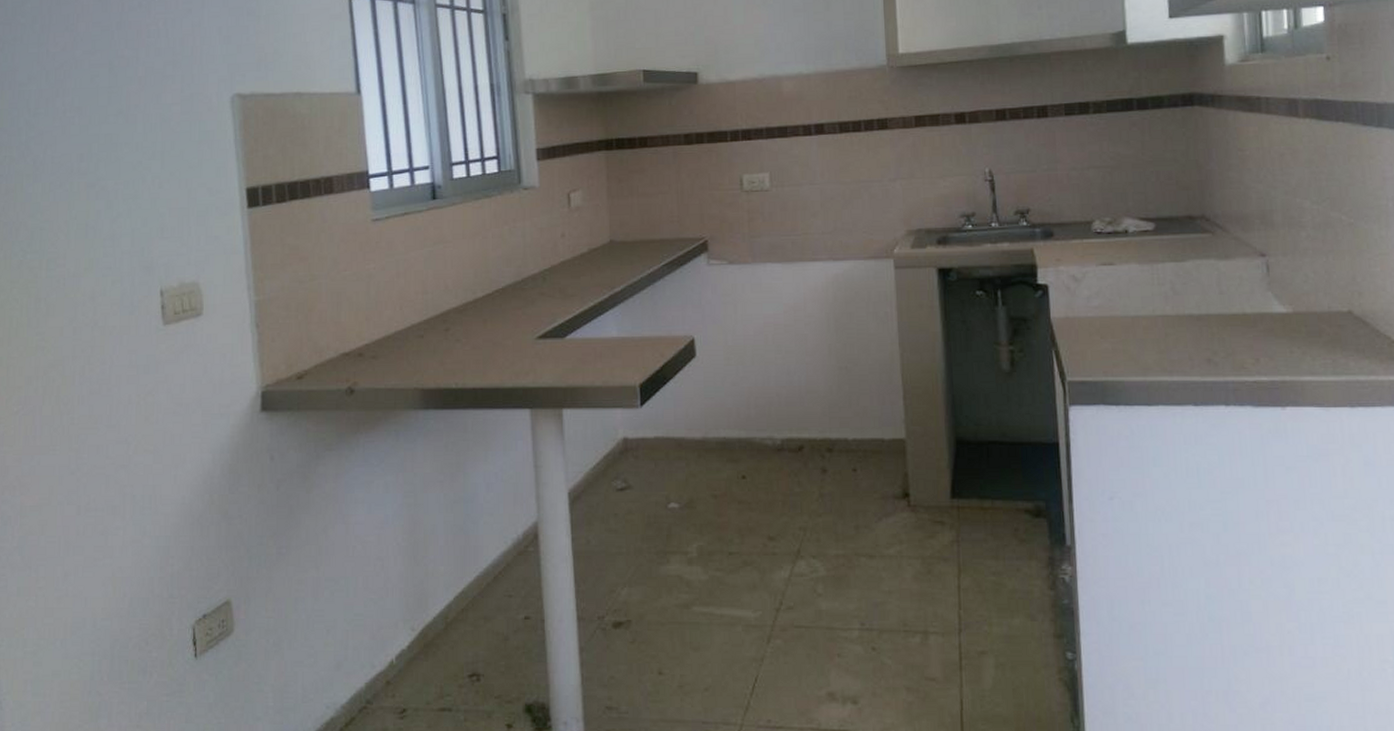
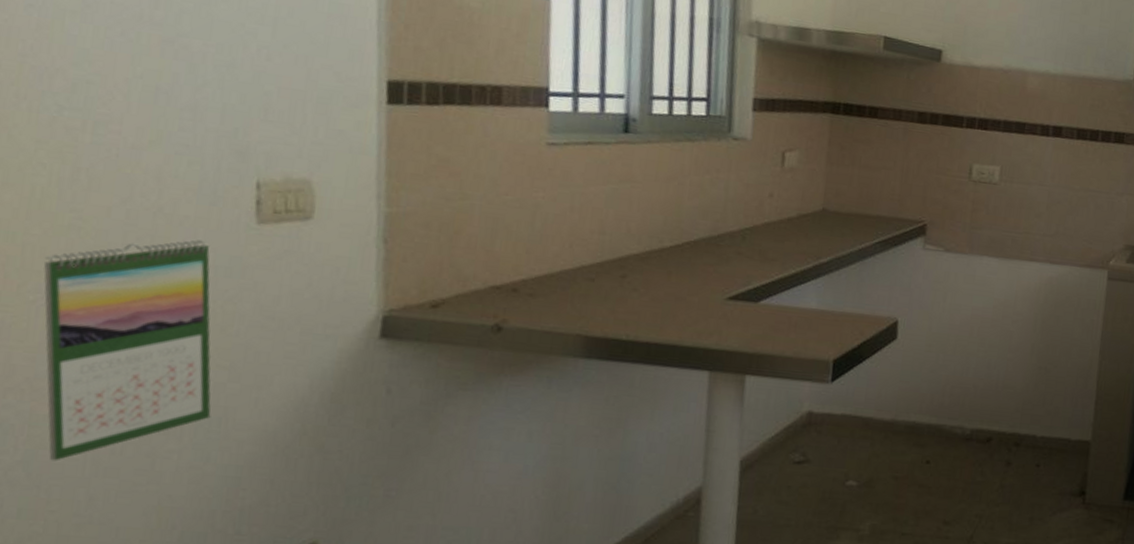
calendar: none [22,345,144,545] -> present [44,240,211,461]

